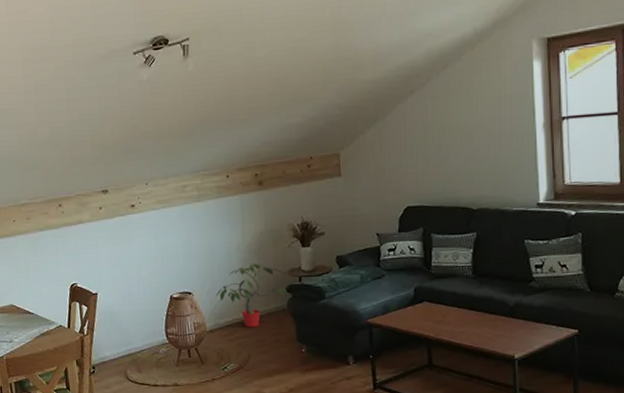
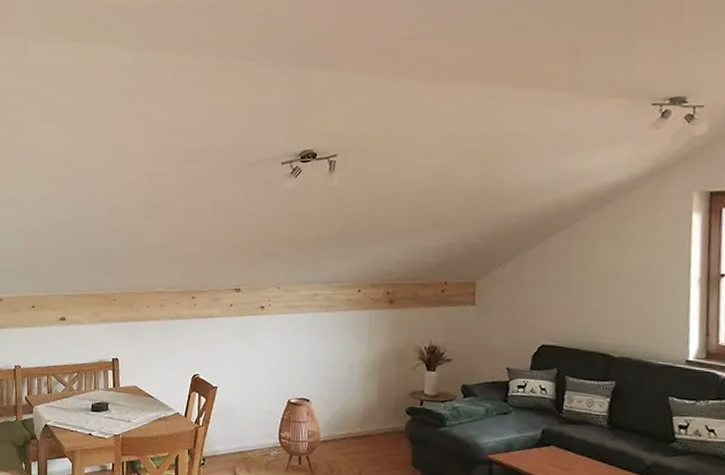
potted plant: present [215,263,288,327] -> none [333,379,408,444]

